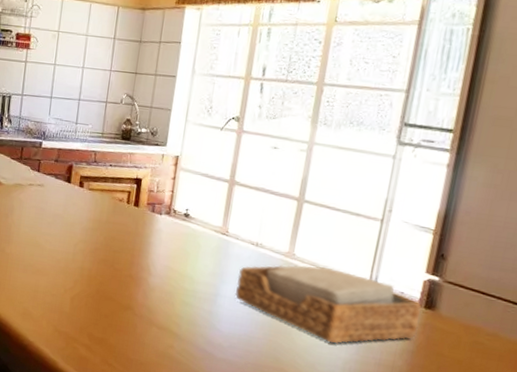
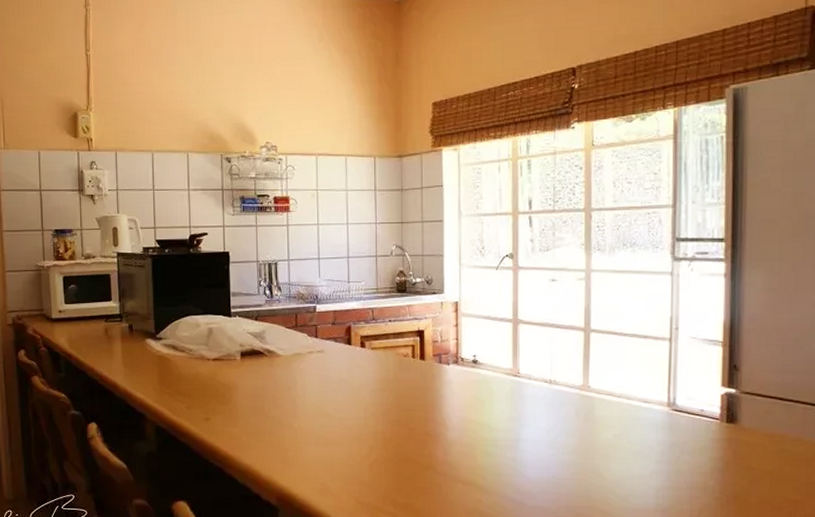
napkin holder: present [234,265,422,344] -> none [536,395,724,473]

